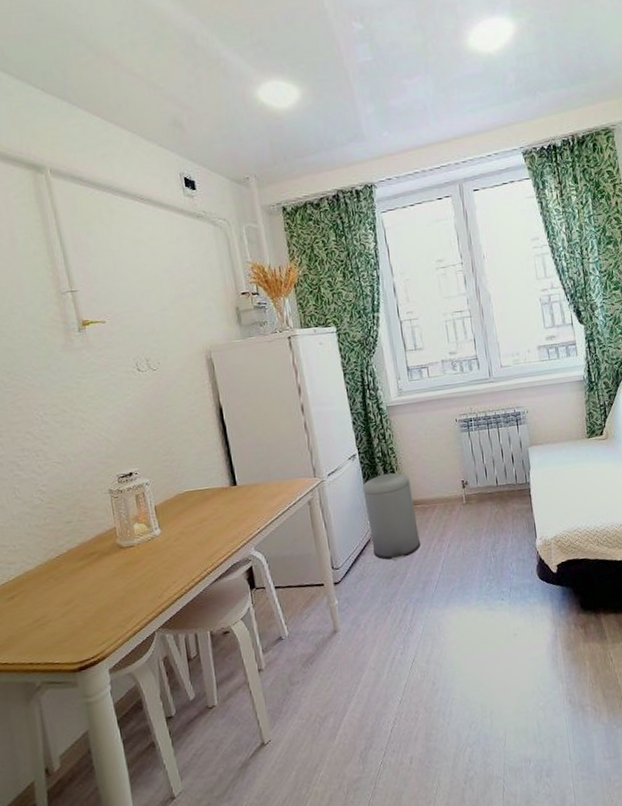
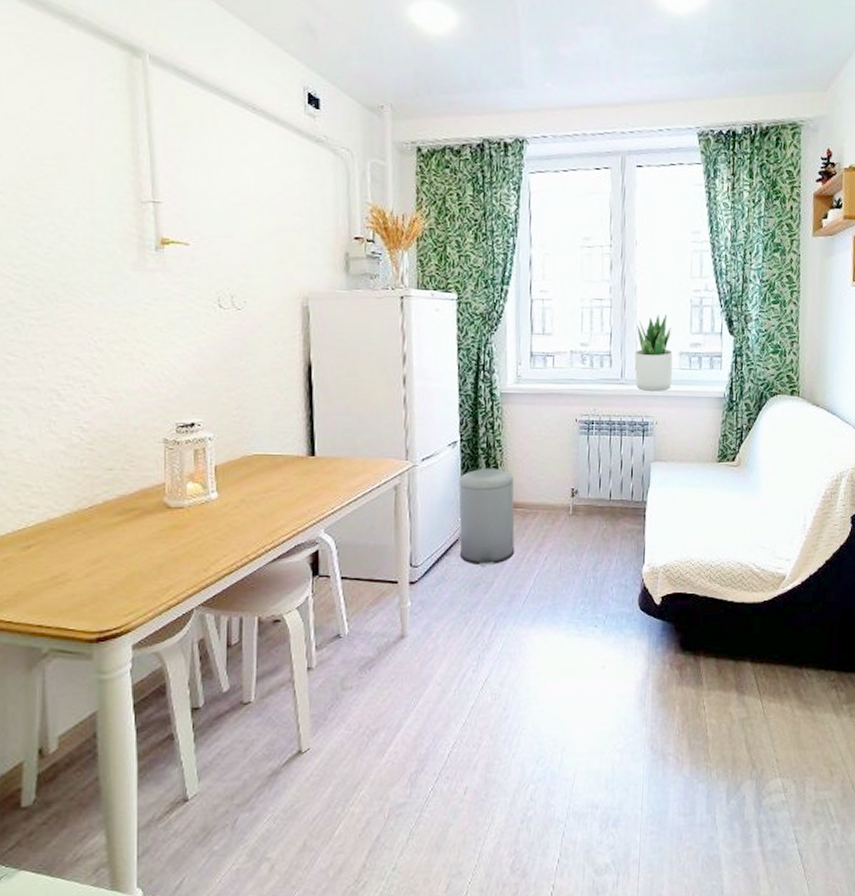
planter: none [496,315,535,385] -> present [634,314,673,391]

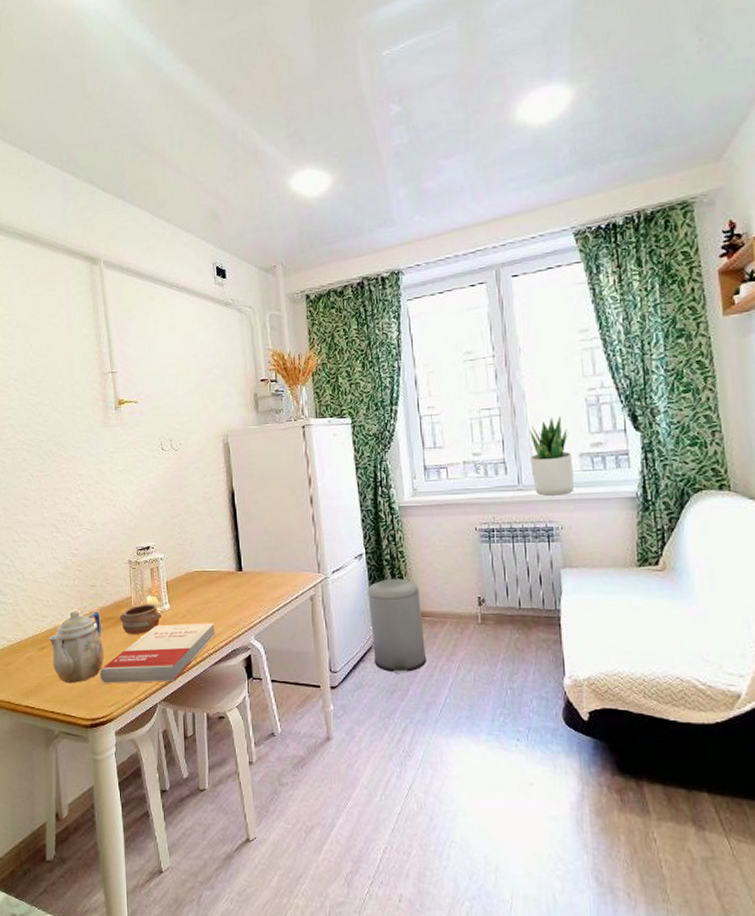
teapot: none [38,499,121,590] -> present [48,610,104,684]
book: none [112,513,276,588] -> present [99,622,216,684]
pottery: none [147,492,206,528] -> present [120,604,162,634]

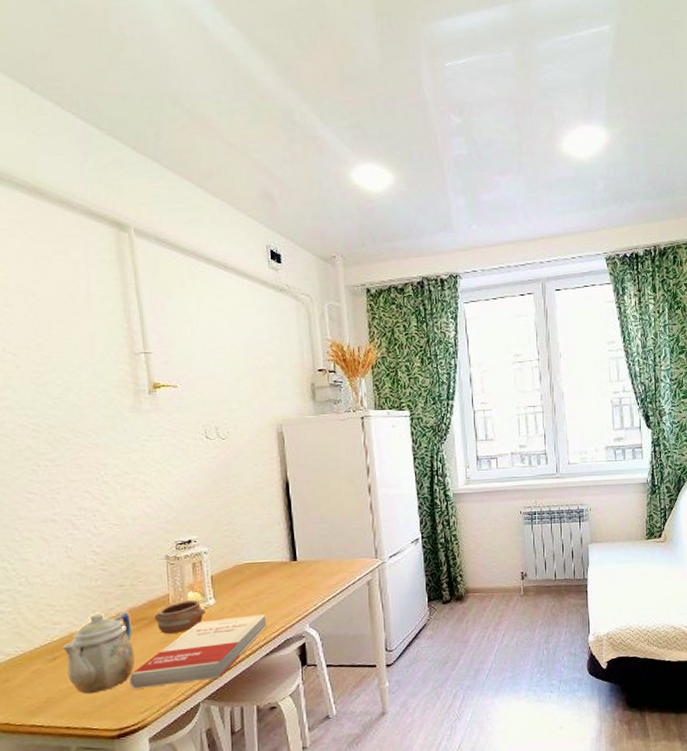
pedal bin: present [367,578,426,673] -> none [423,559,475,646]
planter: present [530,417,574,496] -> none [566,415,600,482]

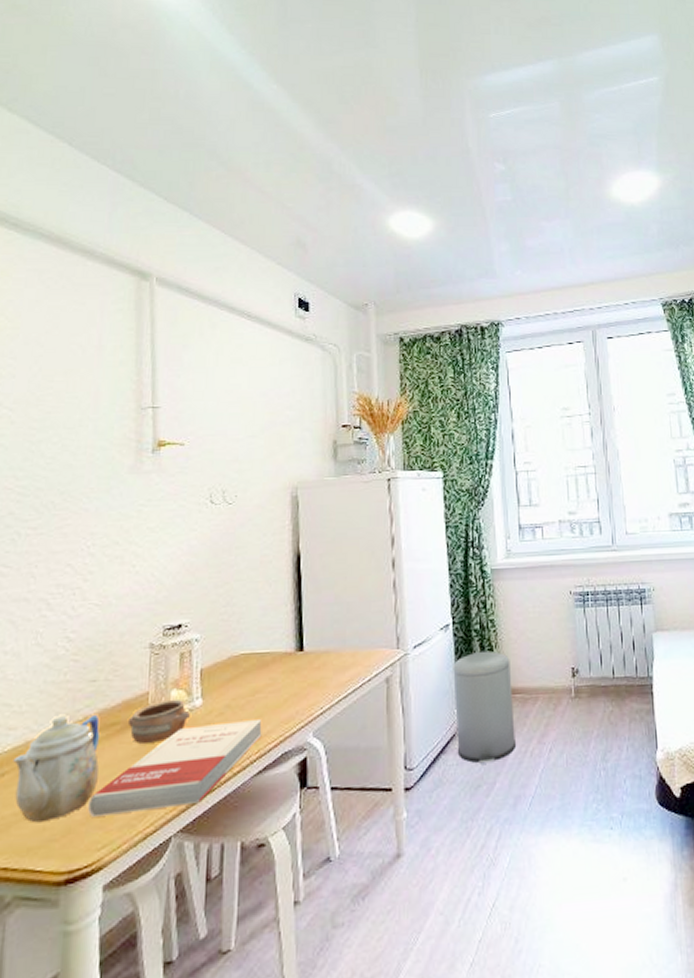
pedal bin: none [423,559,475,646] -> present [453,650,515,764]

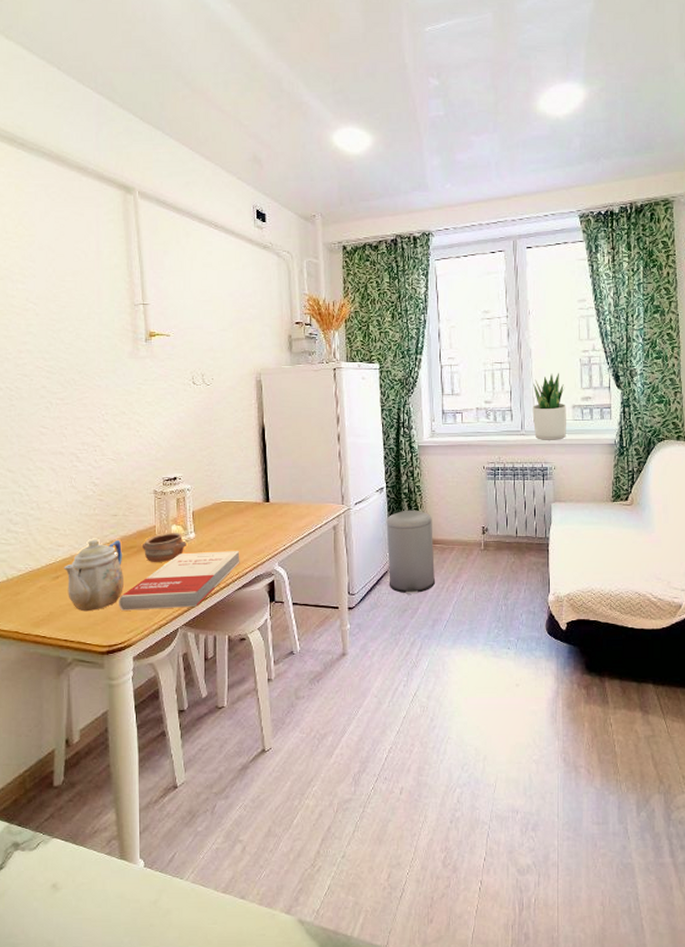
planter: none [623,477,664,556] -> present [532,373,566,440]

